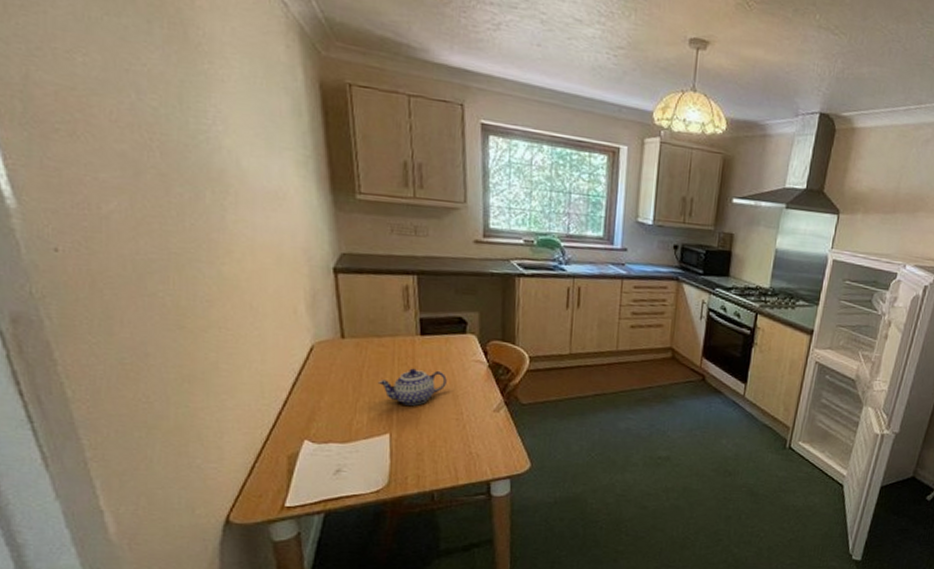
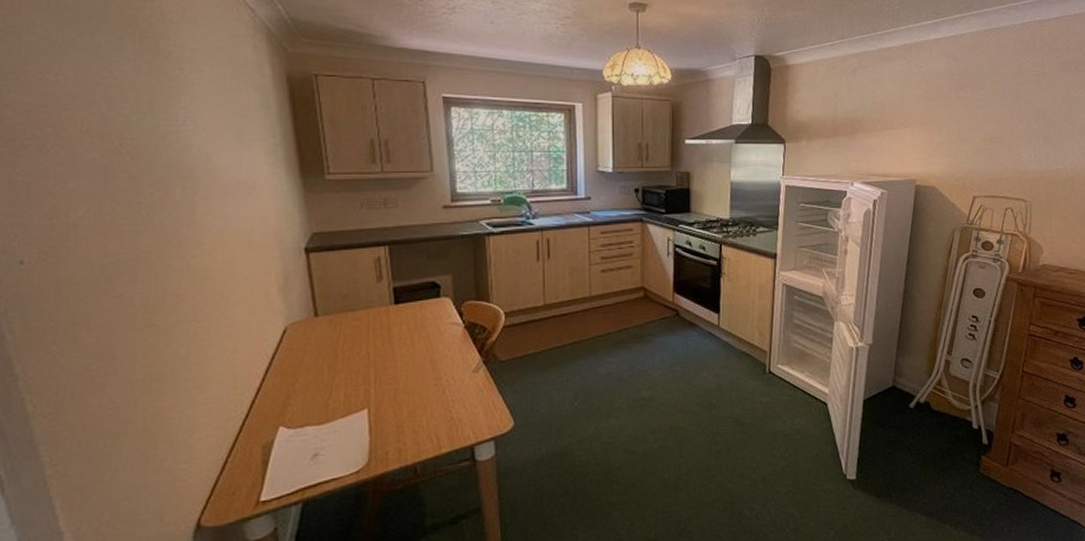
teapot: present [377,368,447,406] -> none [353,337,423,377]

